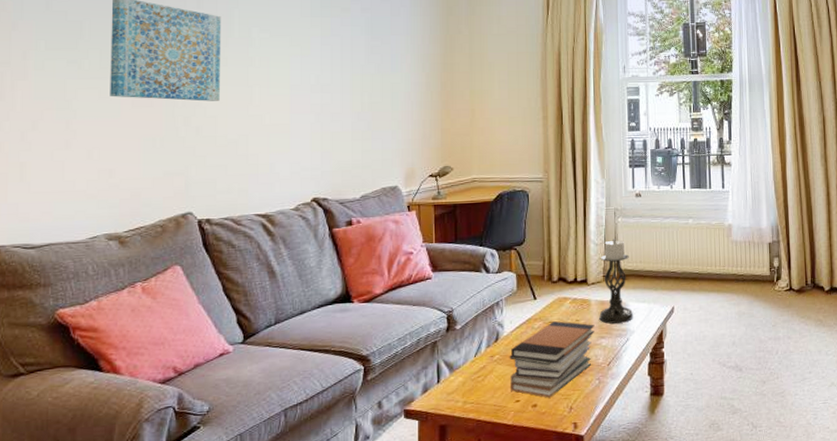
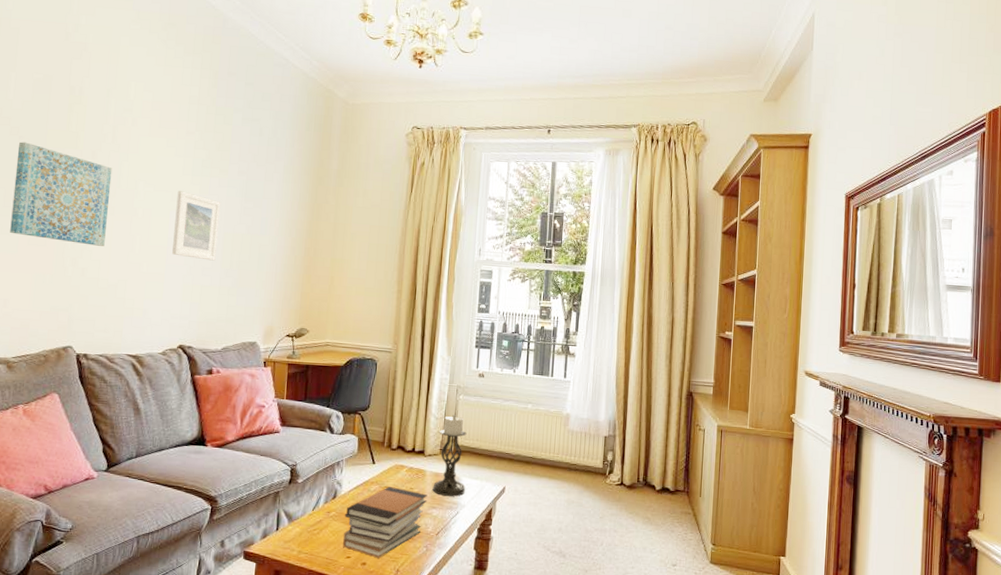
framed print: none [296,34,346,105] -> present [172,191,221,261]

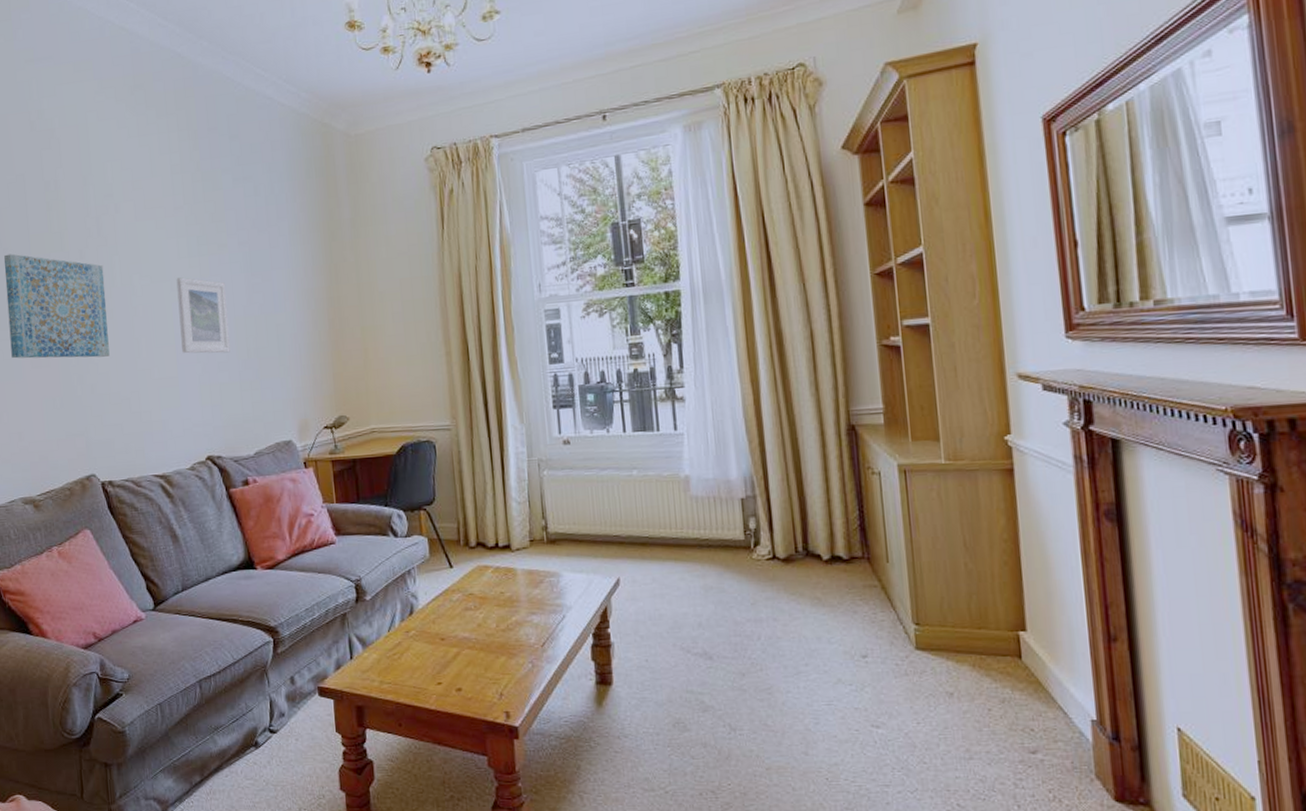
book stack: present [343,487,428,558] -> none [426,593,524,682]
candle holder: present [432,415,467,496] -> none [524,496,569,598]

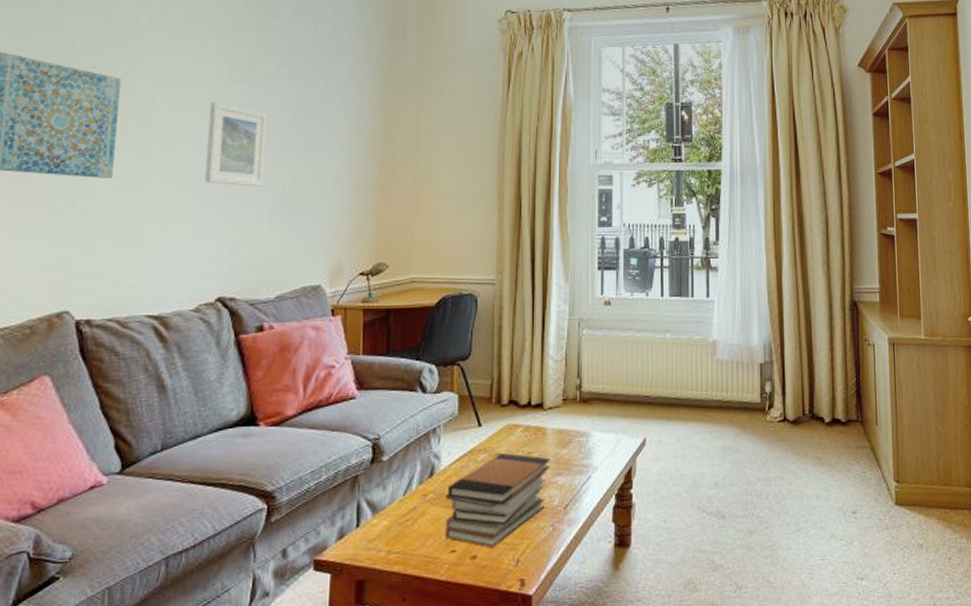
book stack: none [426,593,524,682] -> present [445,453,550,548]

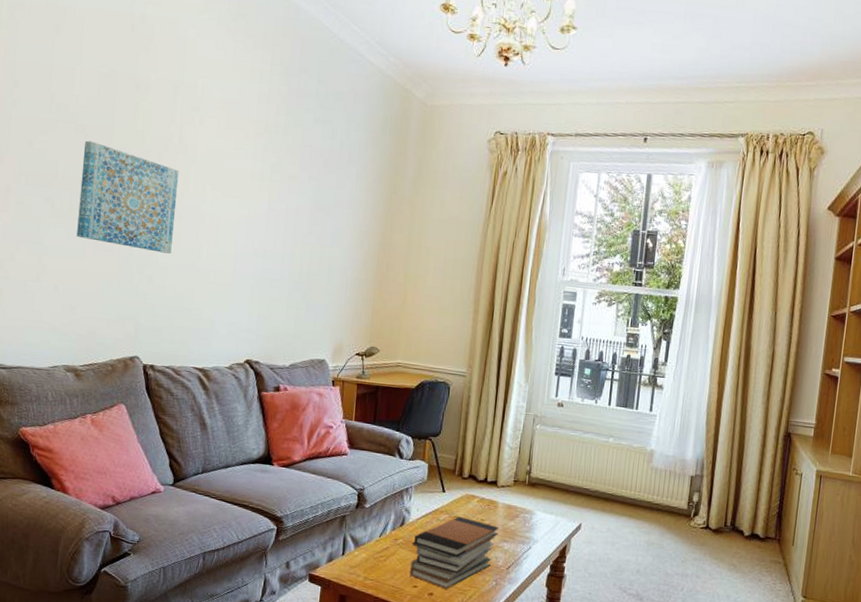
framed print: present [205,102,268,187] -> none [240,196,291,273]

